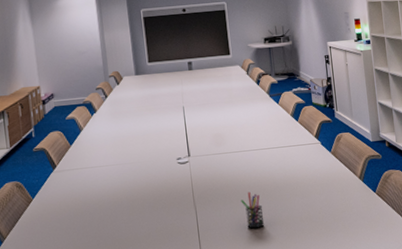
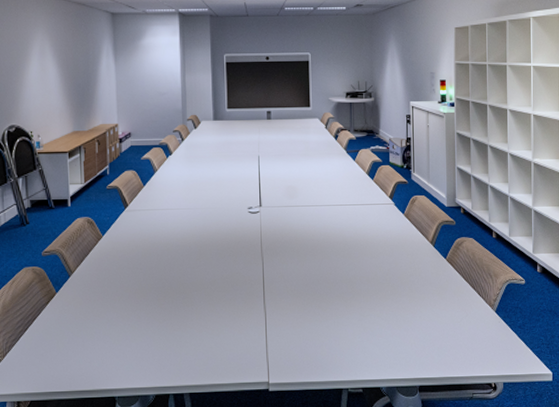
pen holder: present [241,191,265,229] -> none [309,247,331,285]

